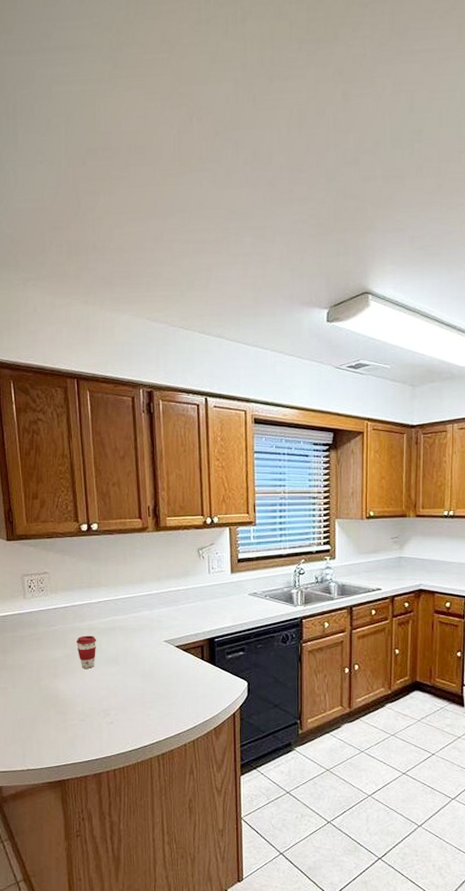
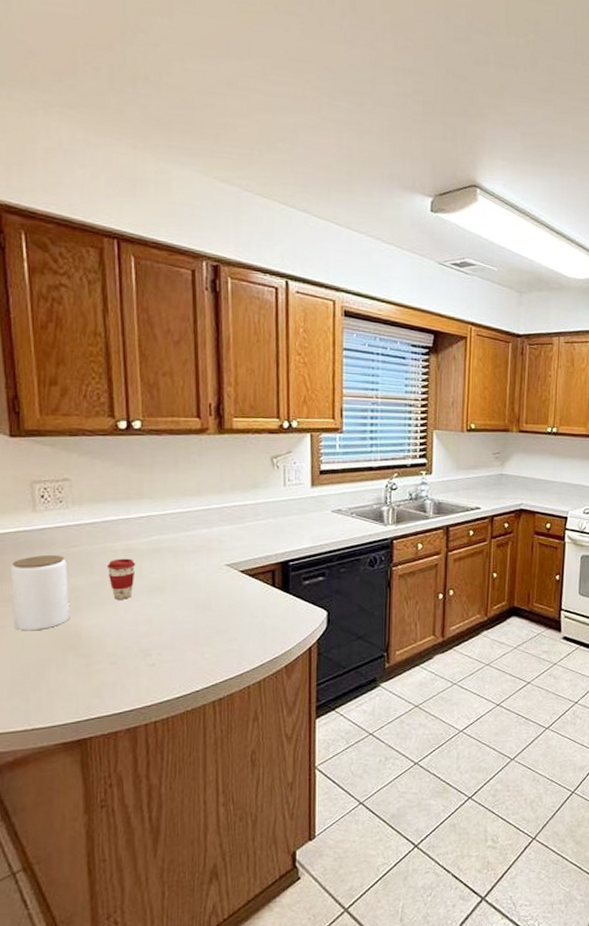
jar: none [10,633,51,692] -> present [11,556,70,631]

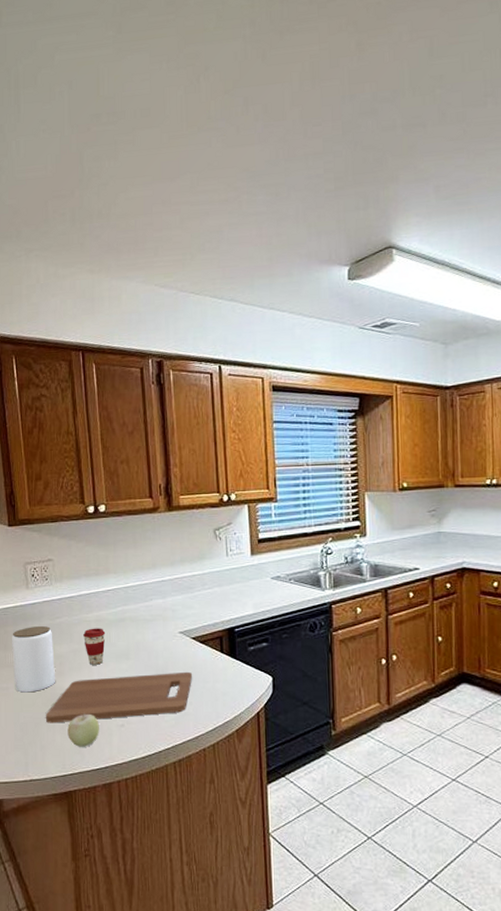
cutting board: none [54,606,239,665] -> present [45,671,193,723]
fruit: none [83,651,124,690] -> present [67,712,99,747]

